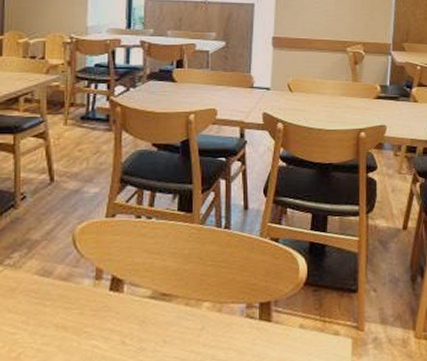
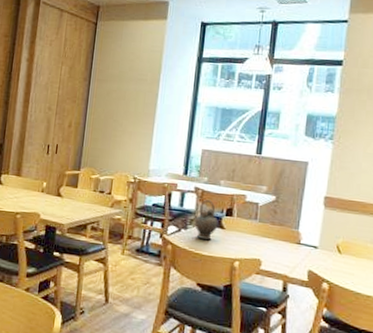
teapot: none [139,53,169,97] -> present [191,200,218,240]

